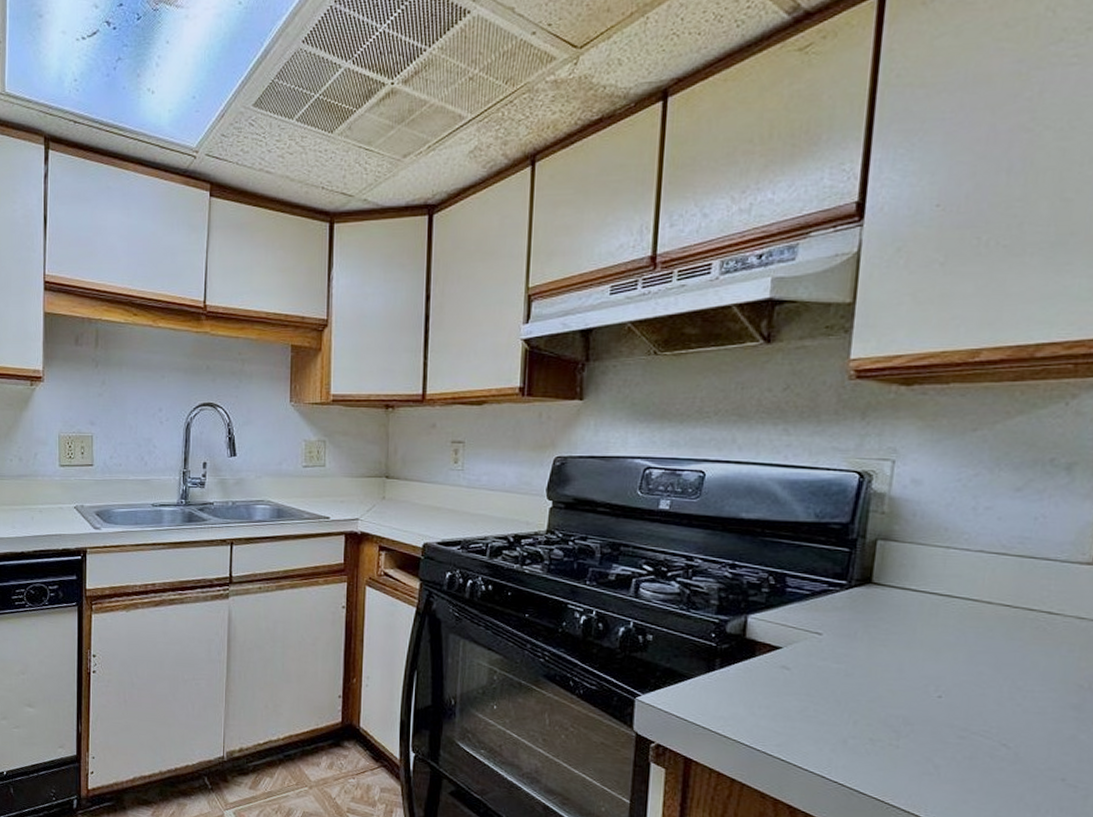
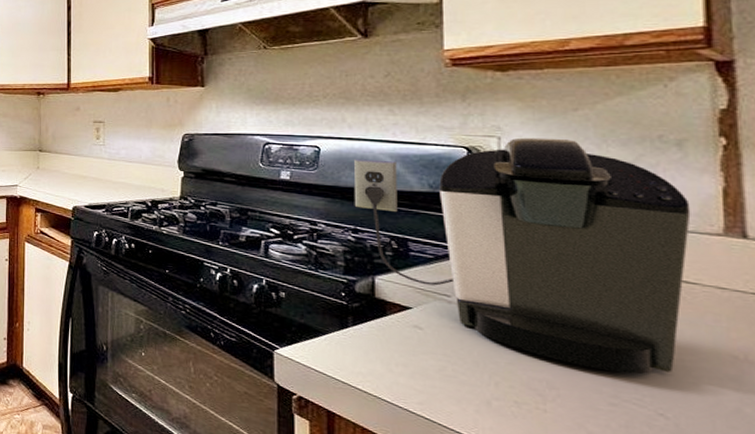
coffee maker: none [735,461,1068,707] -> present [354,137,691,375]

